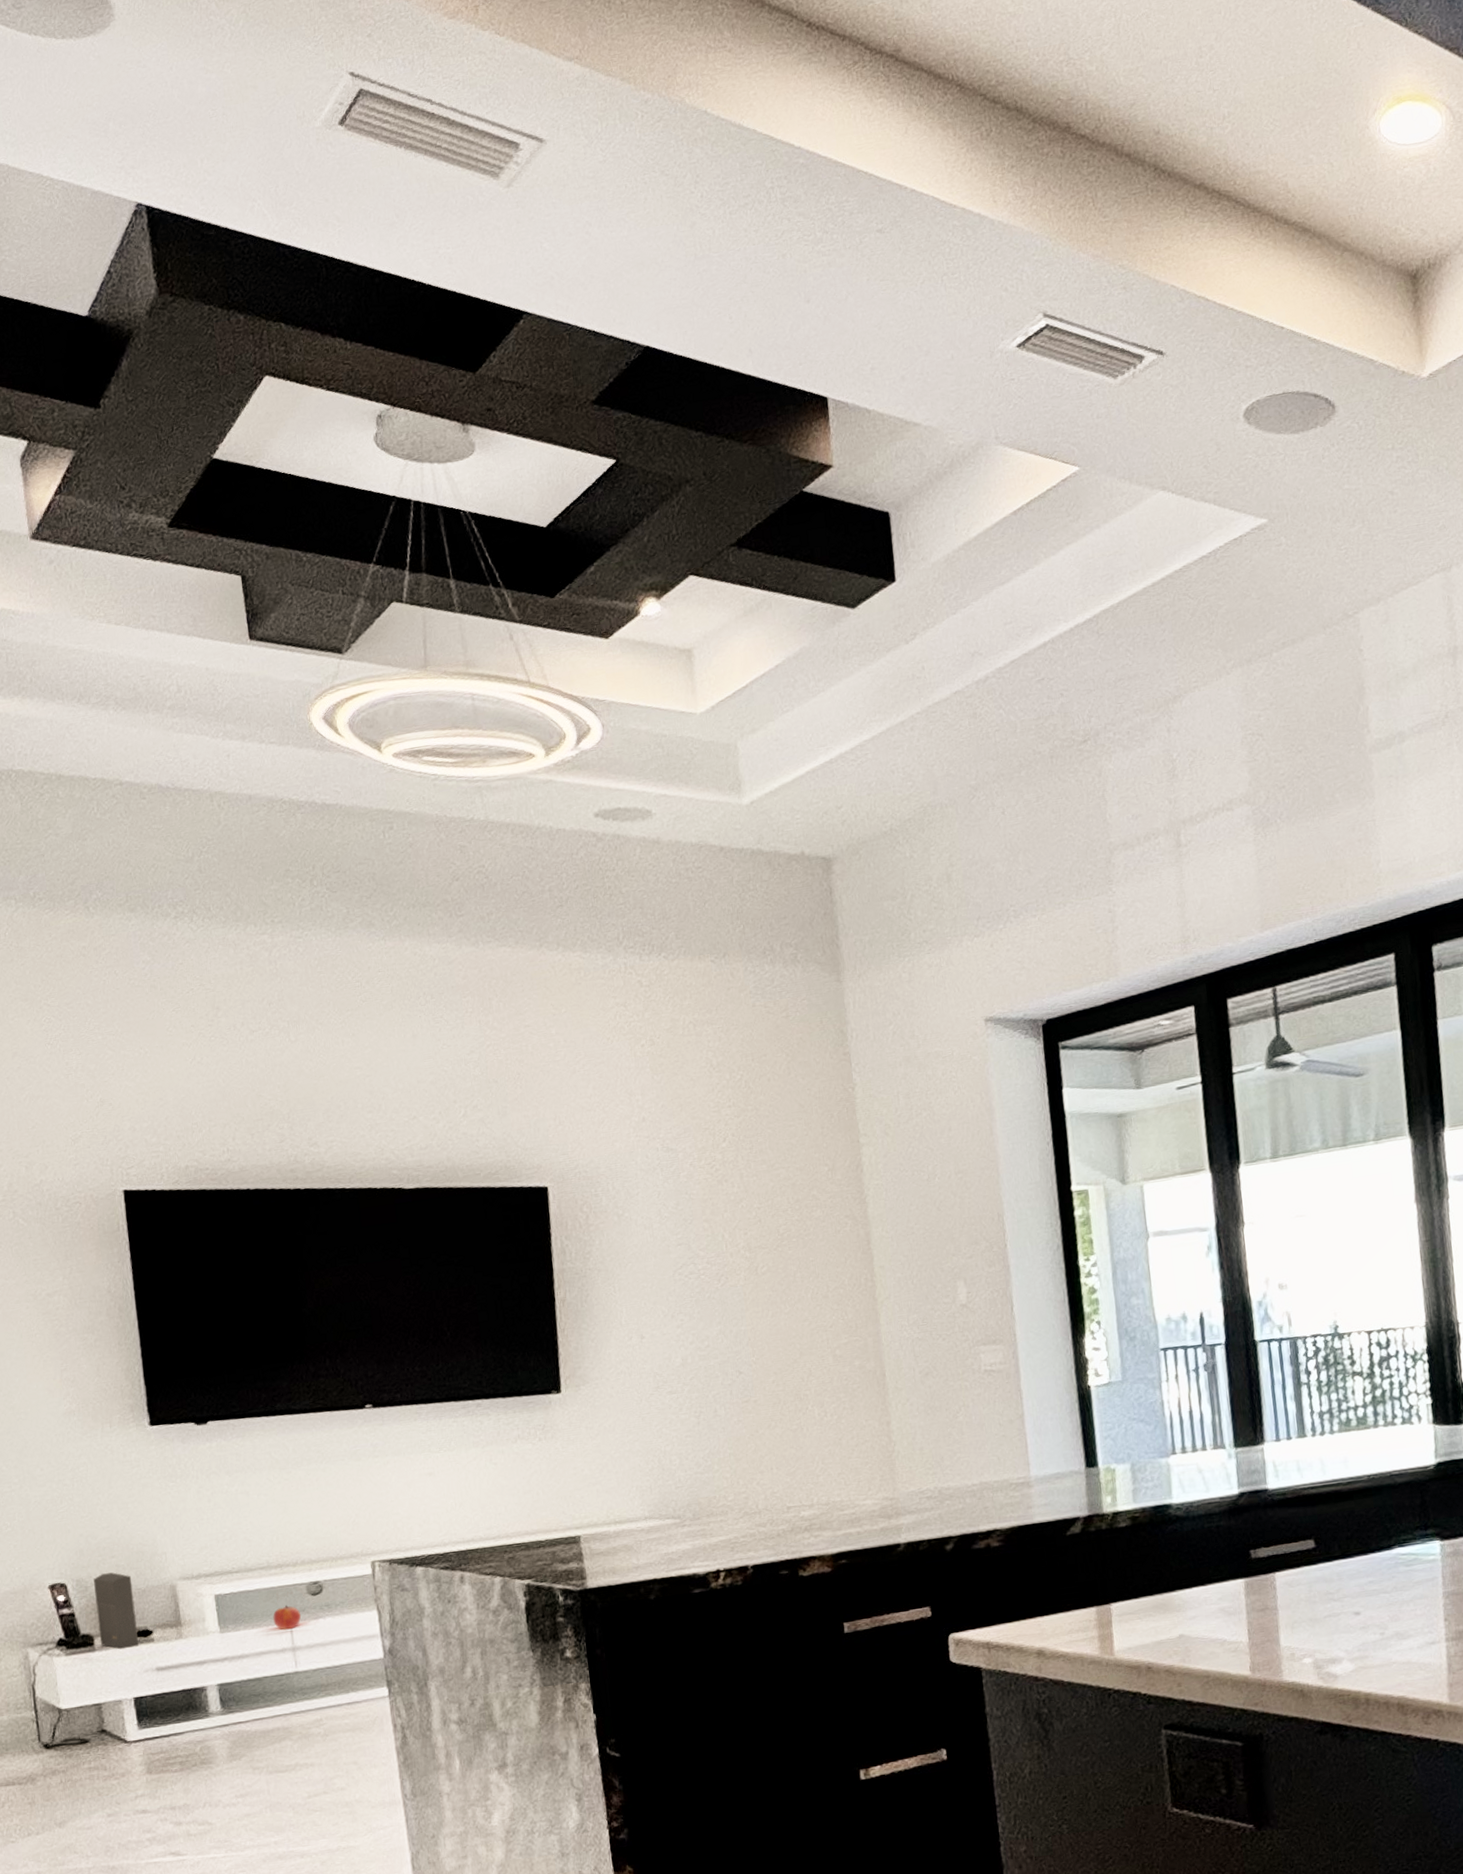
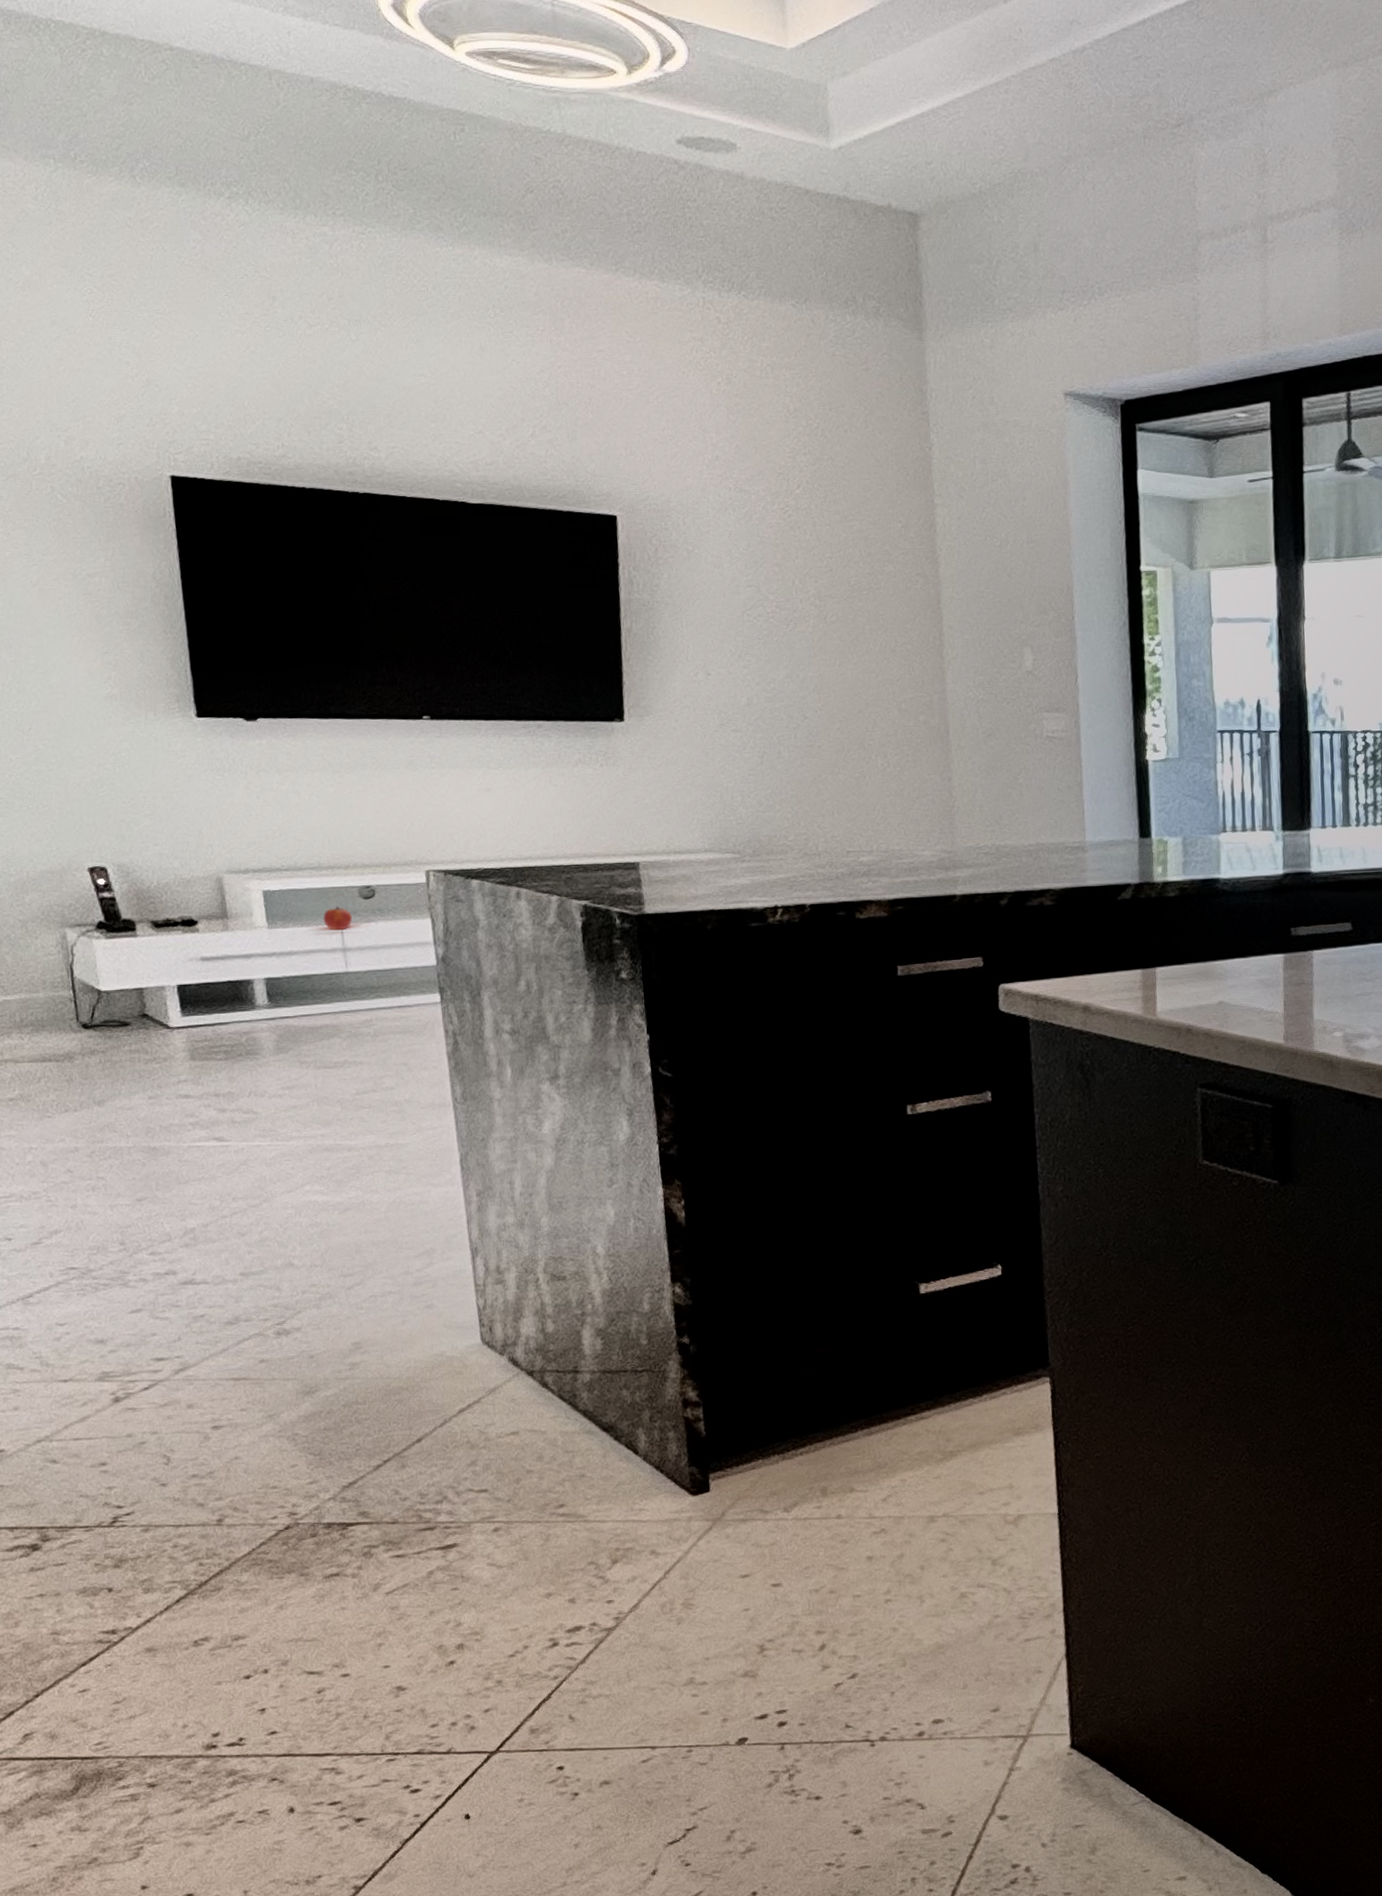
speaker: present [94,1572,139,1650] -> none [136,860,183,937]

